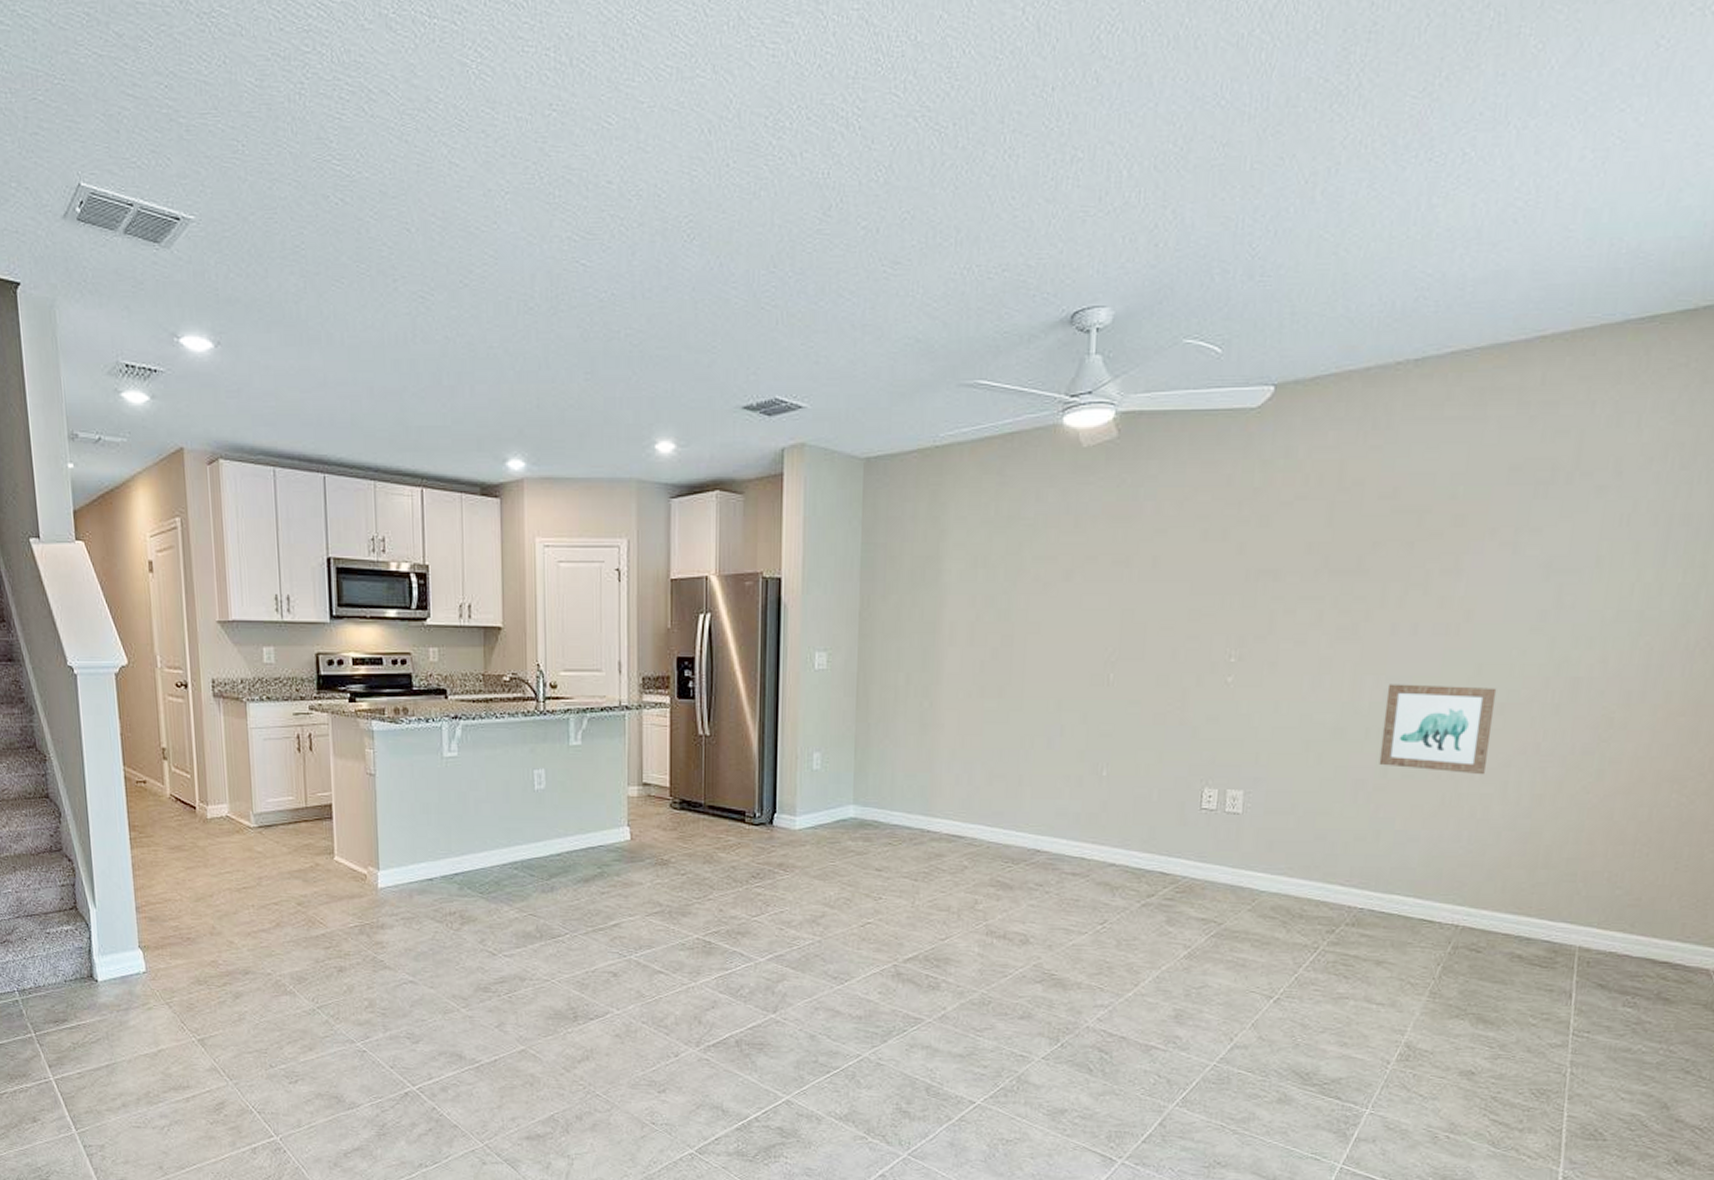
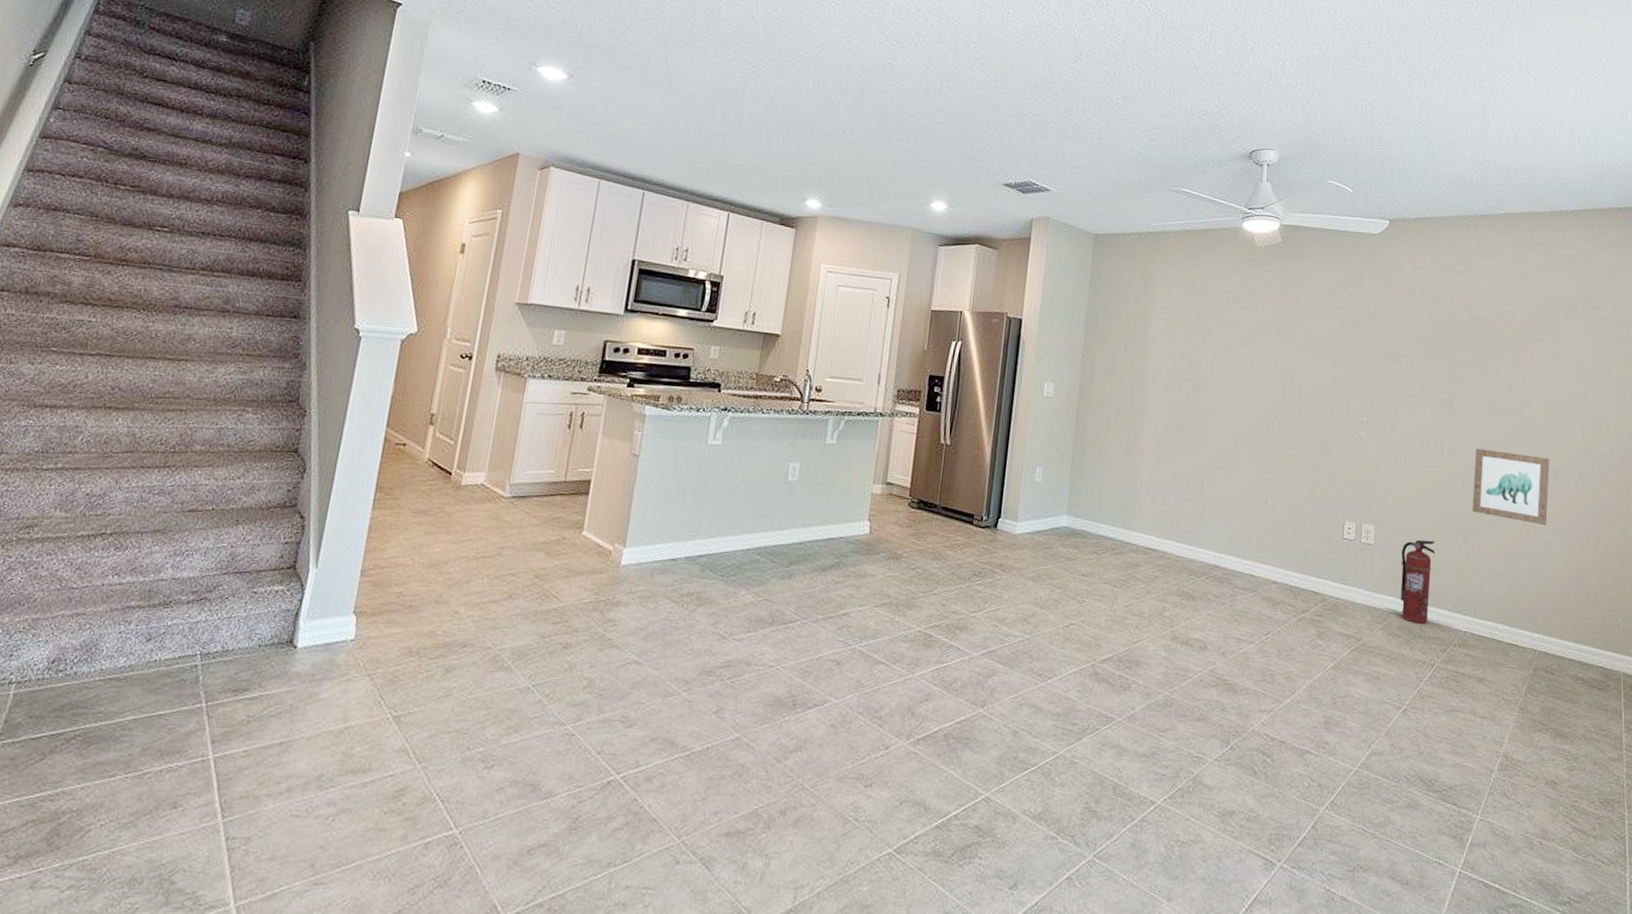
fire extinguisher: none [1275,803,1326,902] -> present [1400,539,1436,624]

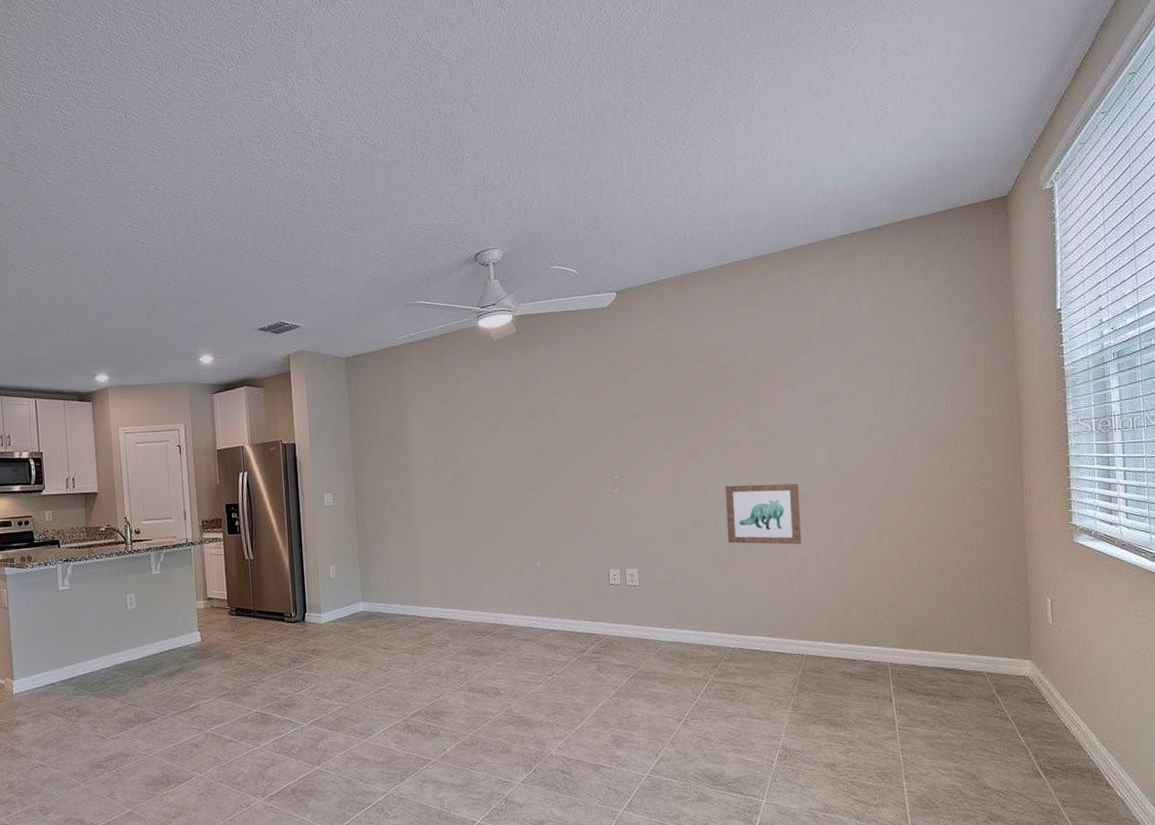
fire extinguisher: present [1400,539,1436,624] -> none [665,574,698,647]

